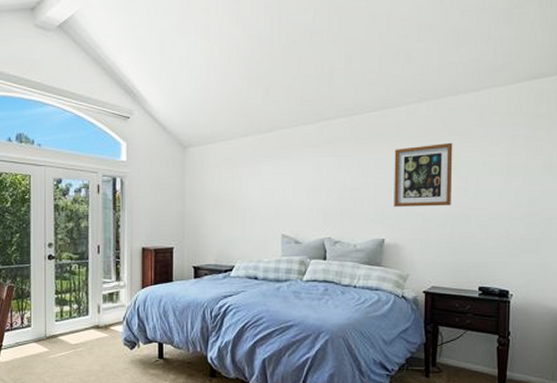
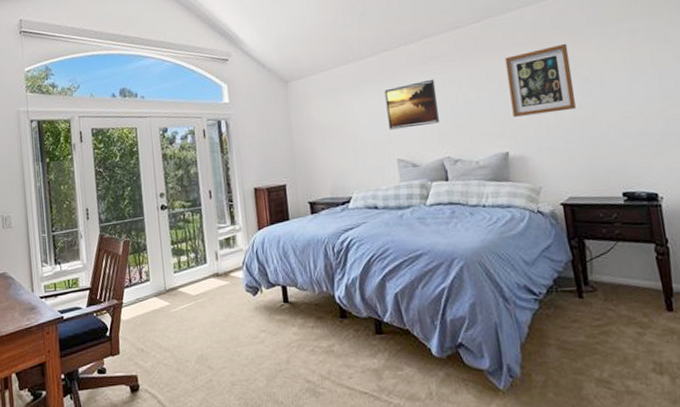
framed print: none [278,161,327,206] -> present [384,79,439,130]

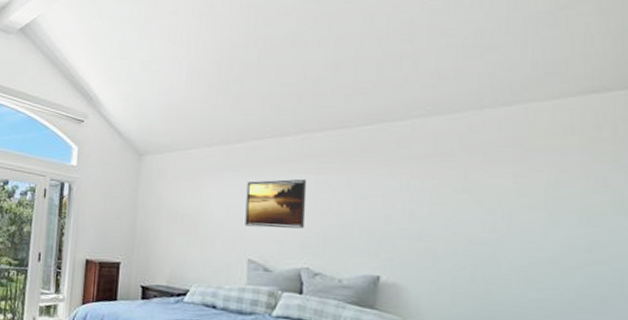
wall art: present [504,43,576,117] -> none [393,165,475,243]

